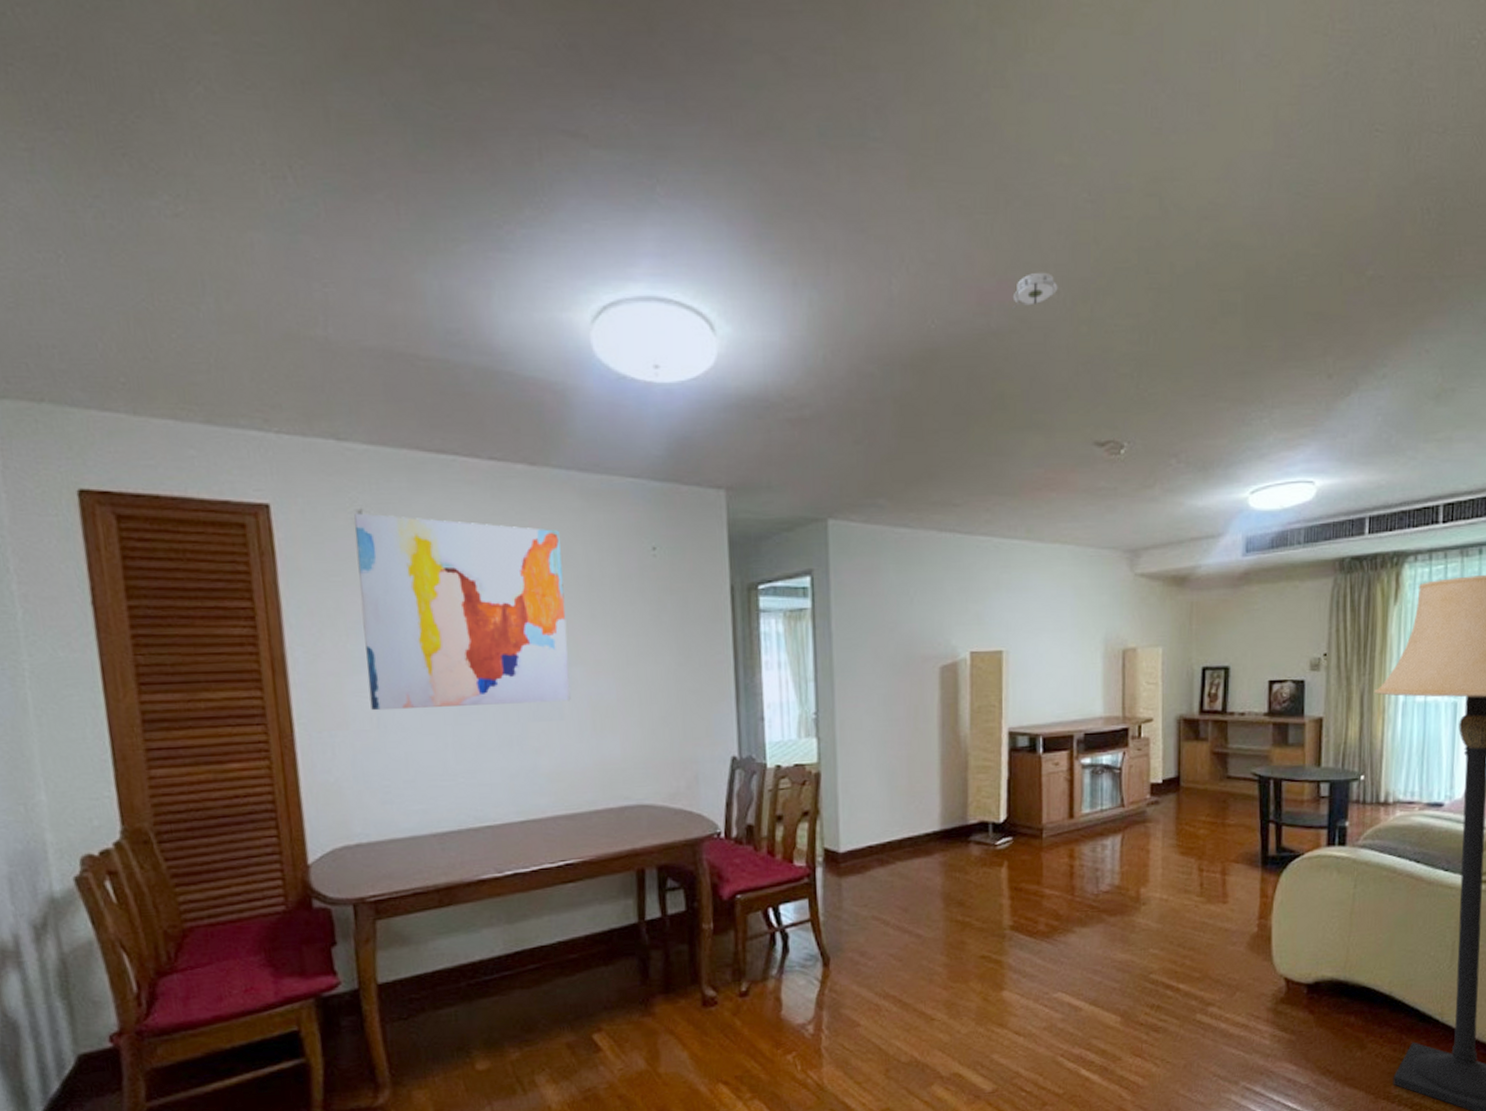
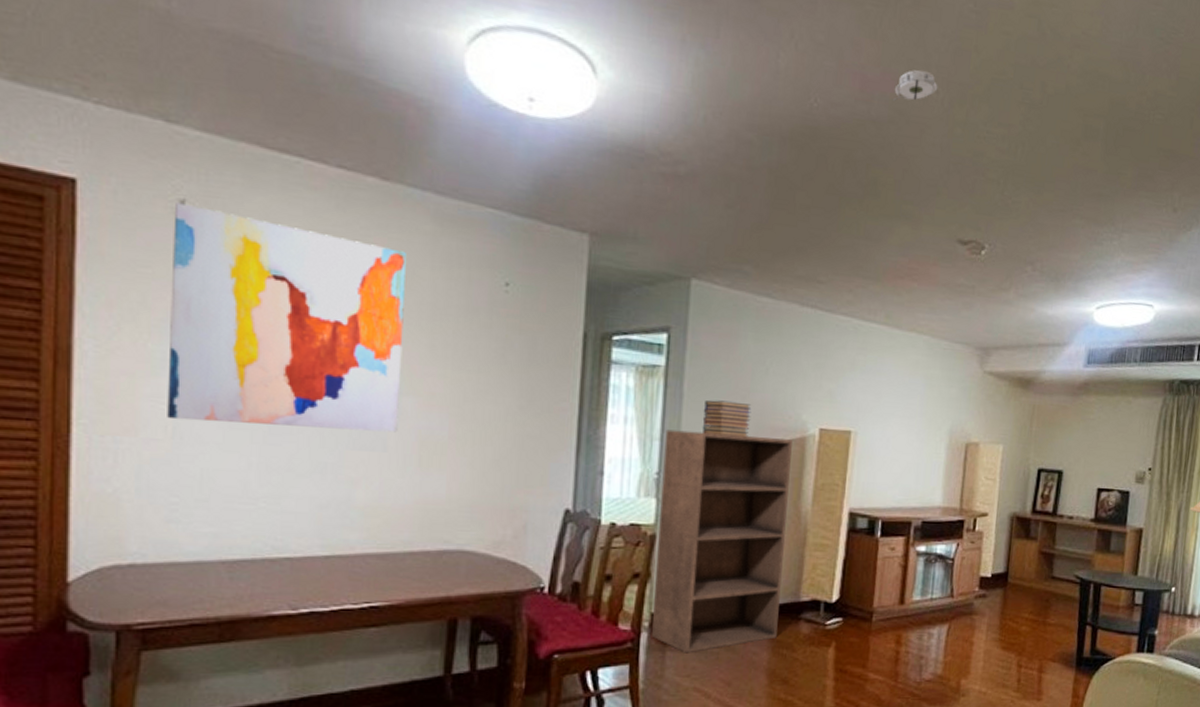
bookshelf: none [819,666,948,884] -> present [651,429,792,654]
book stack: none [853,635,901,670] -> present [702,400,752,437]

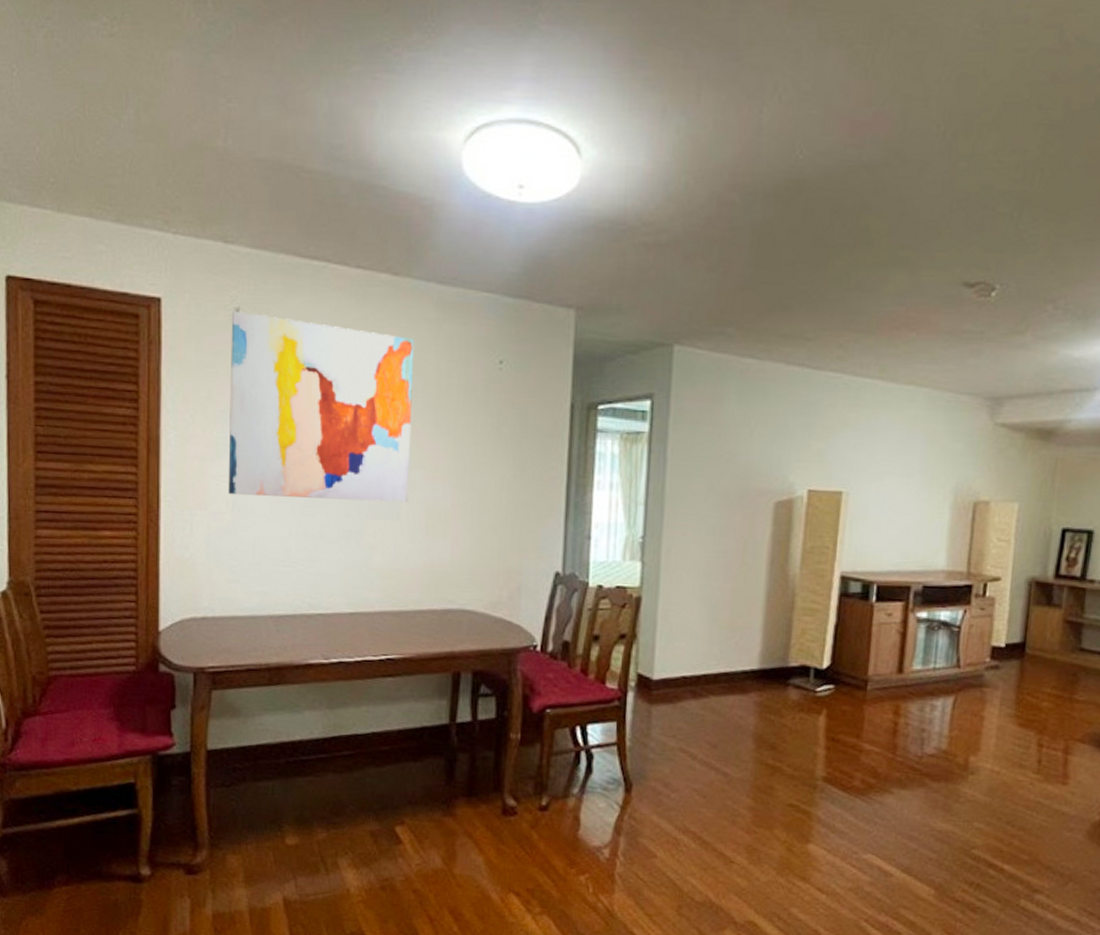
bookshelf: present [651,429,792,654] -> none [637,494,779,714]
book stack: present [702,400,752,437] -> none [685,464,736,500]
smoke detector: present [893,69,938,101] -> none [887,104,939,142]

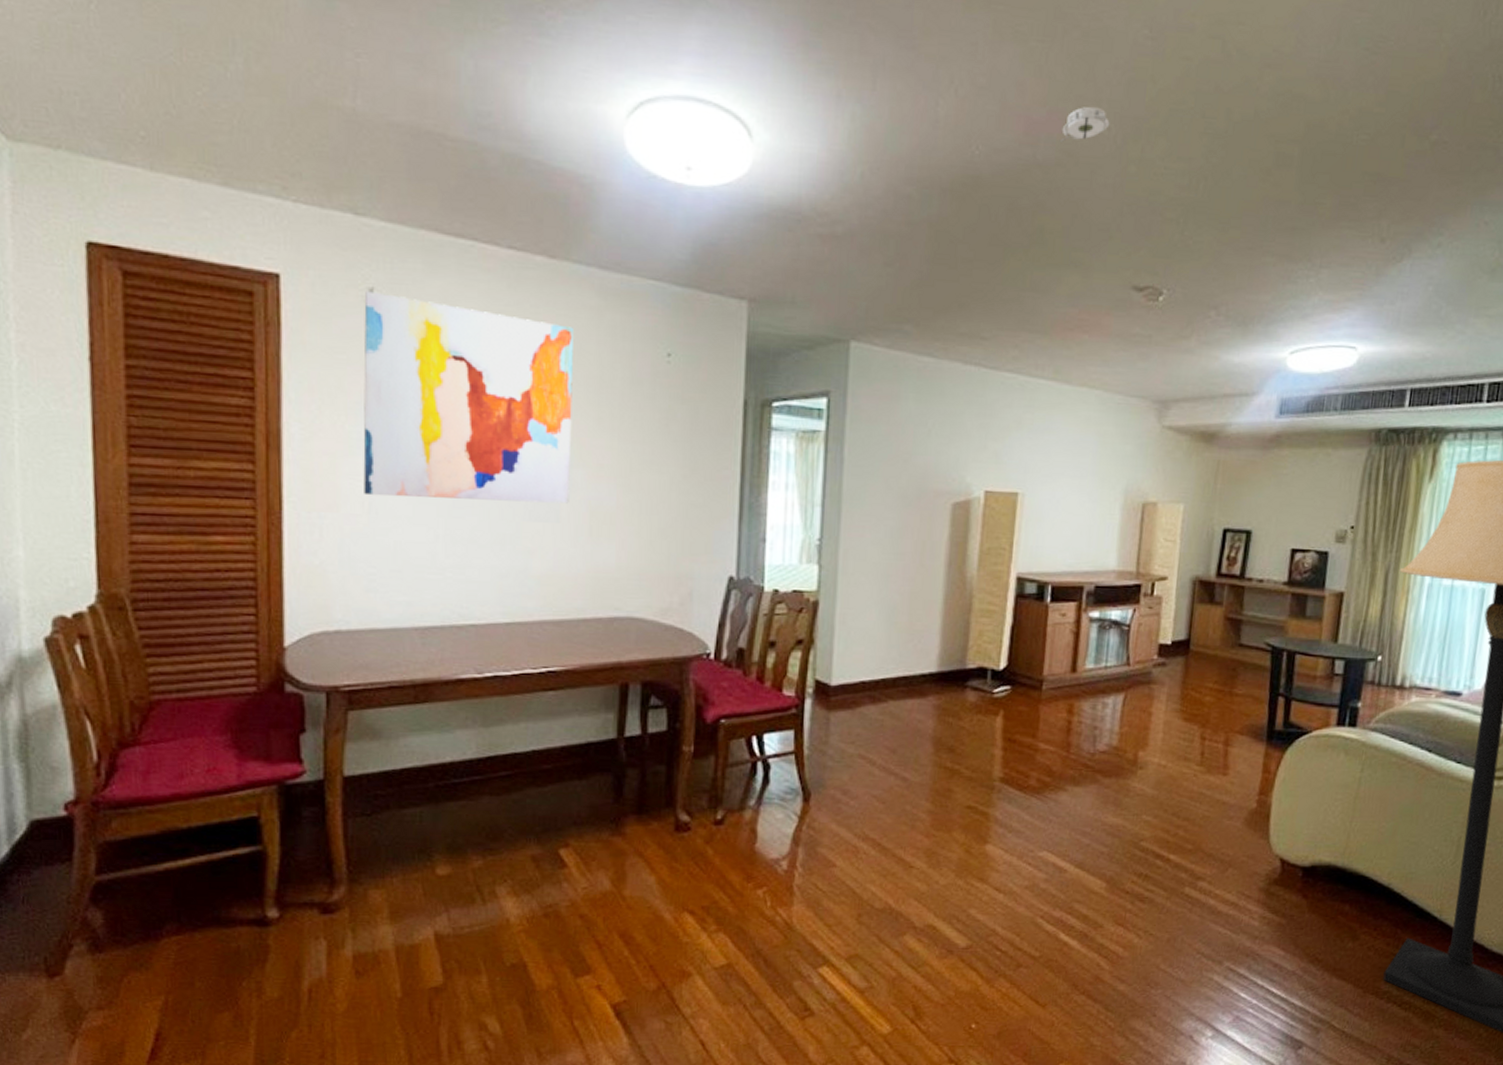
smoke detector: none [887,104,939,142] -> present [1061,106,1110,142]

